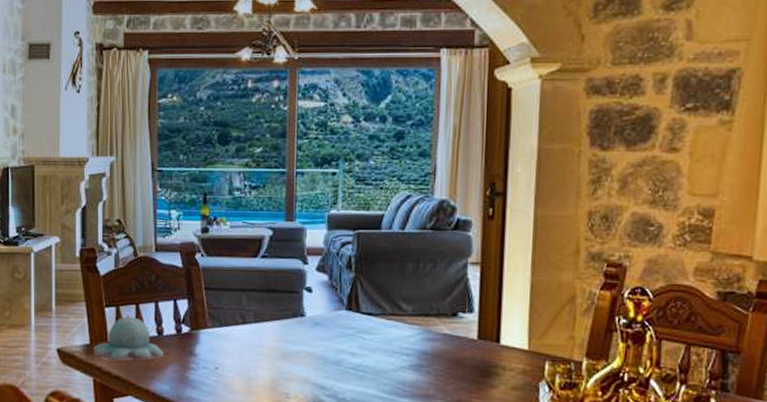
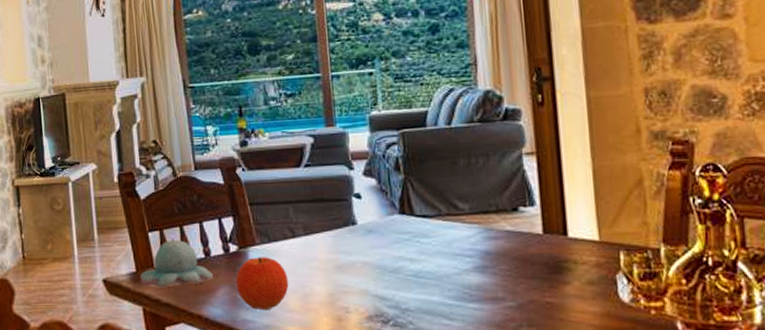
fruit: none [185,339,235,390] -> present [236,257,289,311]

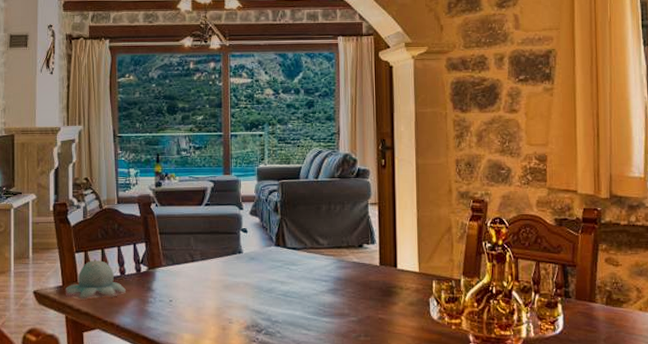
fruit: present [236,257,289,311] -> none [144,277,186,320]

